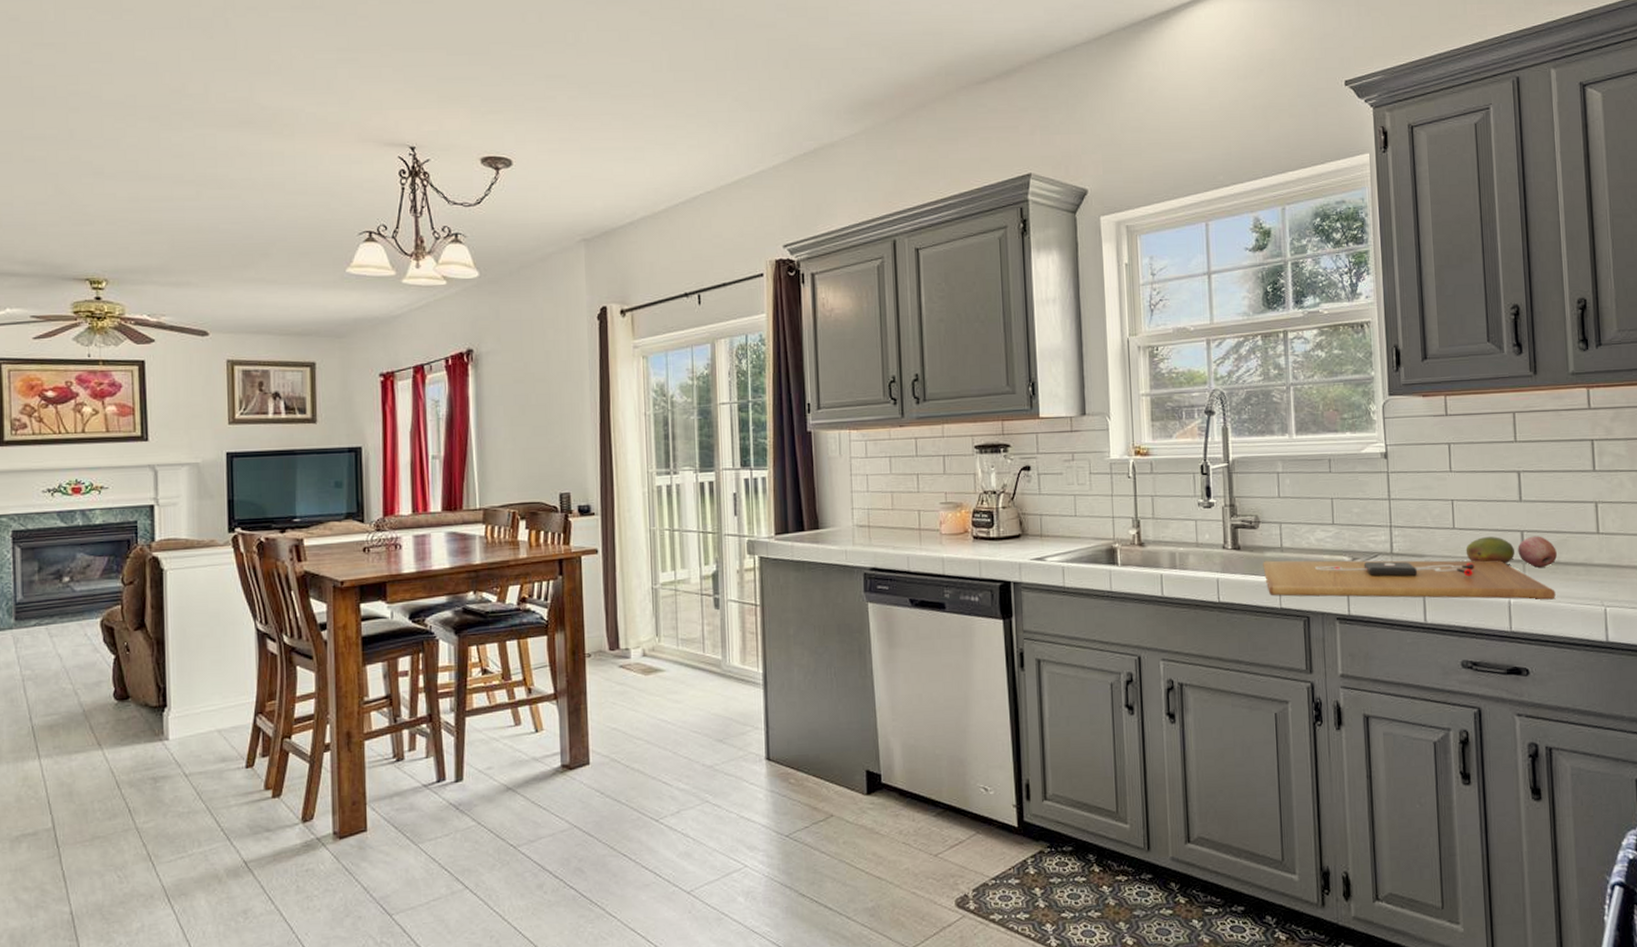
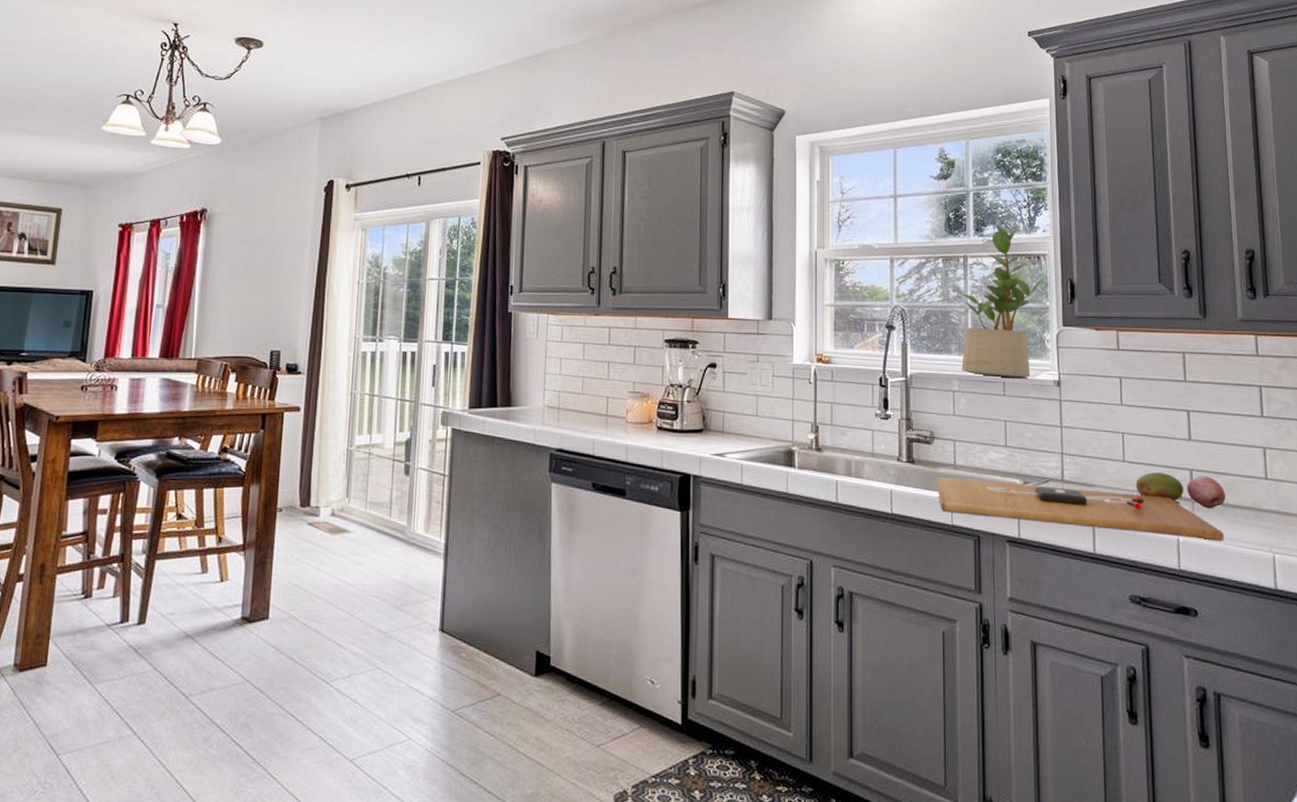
potted plant: none [1281,295,1368,455] -> present [960,225,1044,379]

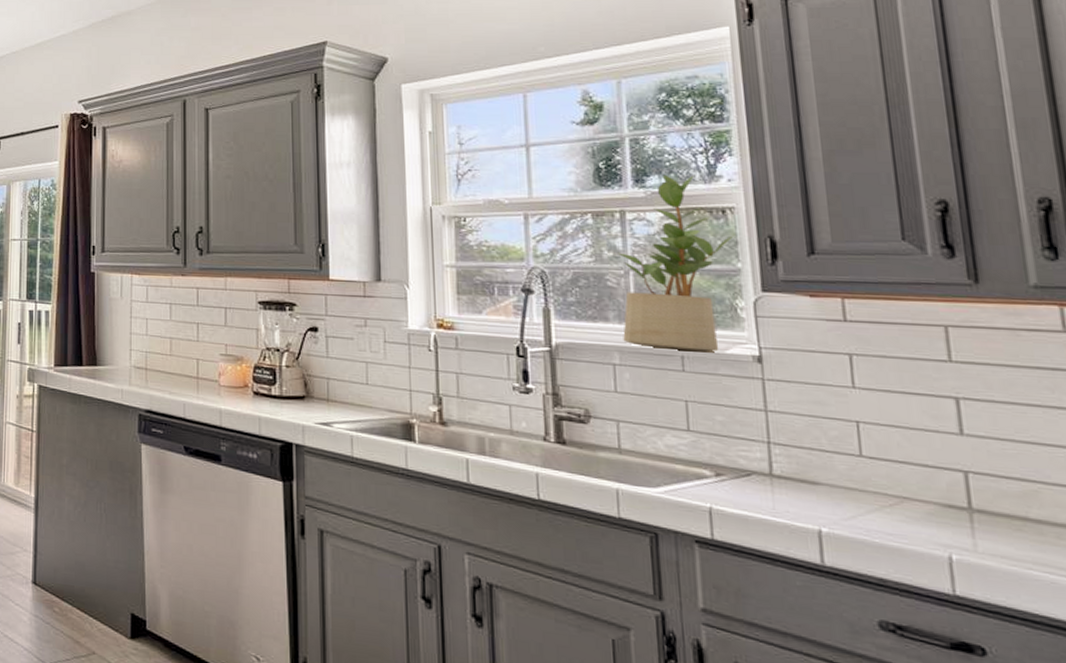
cutting board: present [936,476,1224,541] -> none [595,461,1024,565]
fruit: present [1135,472,1184,501] -> none [879,472,955,510]
fruit: present [1187,476,1226,508] -> none [960,479,1023,522]

